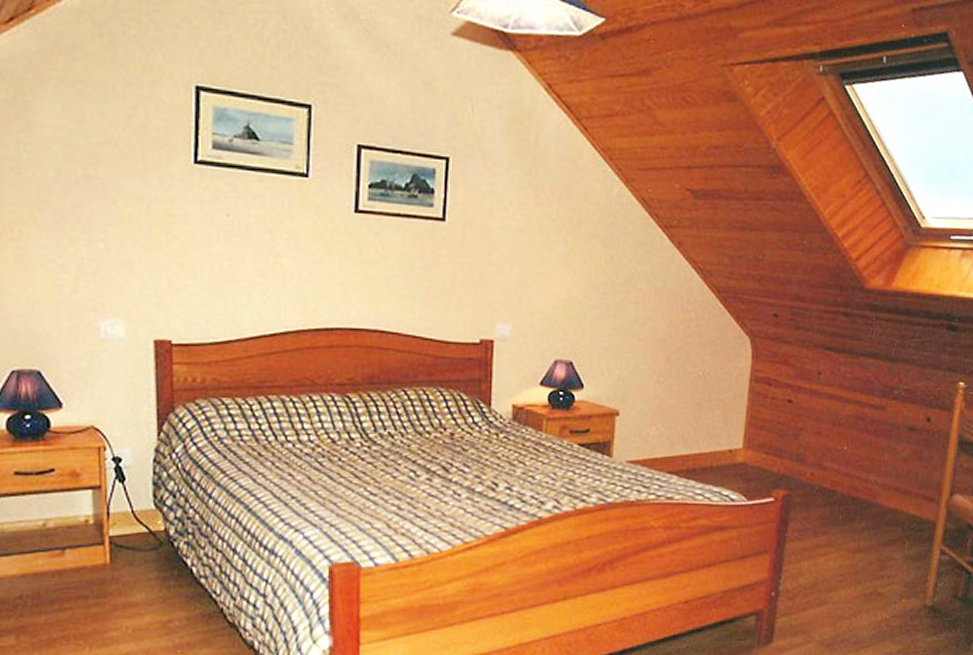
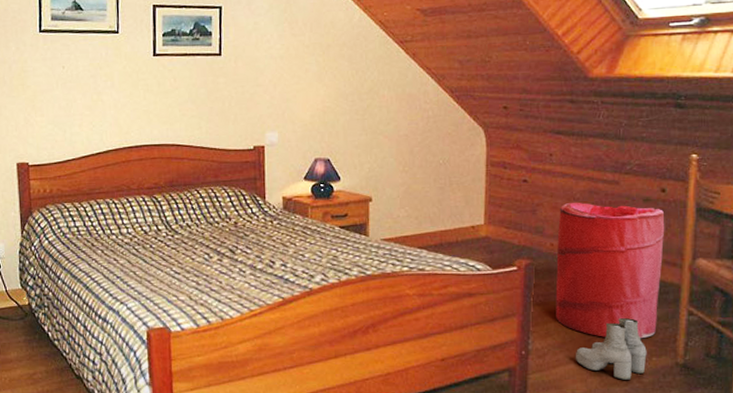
laundry hamper: none [810,429,928,579] -> present [555,203,665,339]
boots: none [825,557,898,623] -> present [575,318,647,380]

